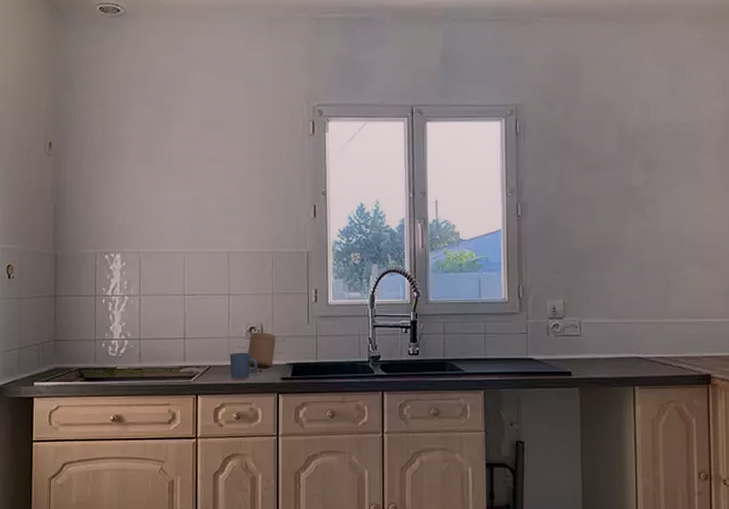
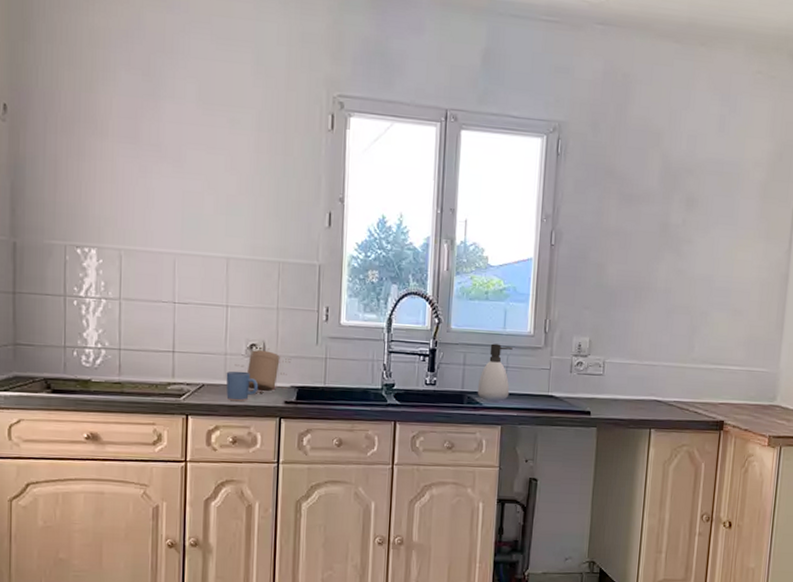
soap dispenser: none [458,312,489,368] -> present [477,343,513,403]

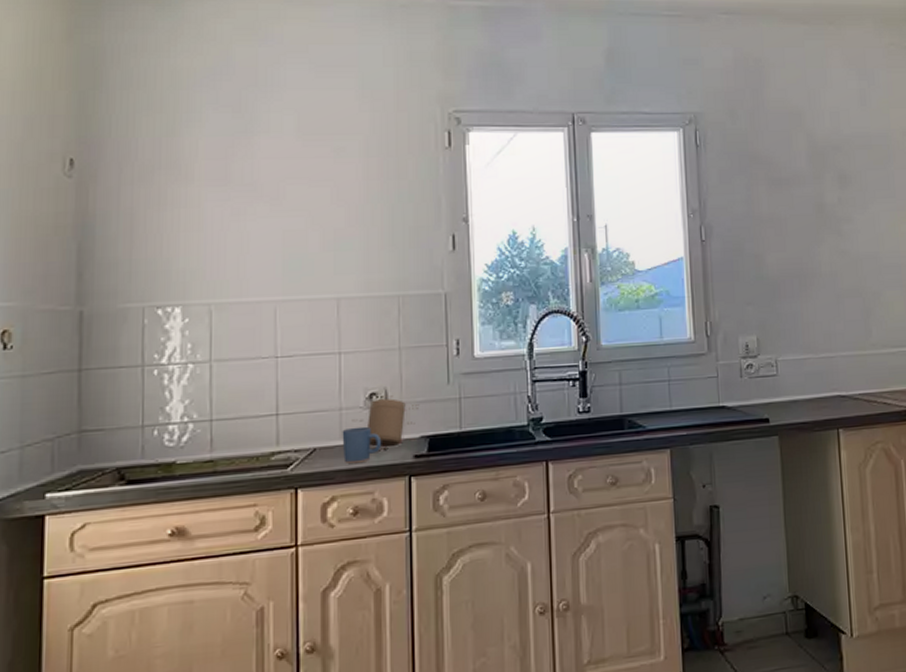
soap dispenser: present [477,343,513,403] -> none [638,356,675,424]

